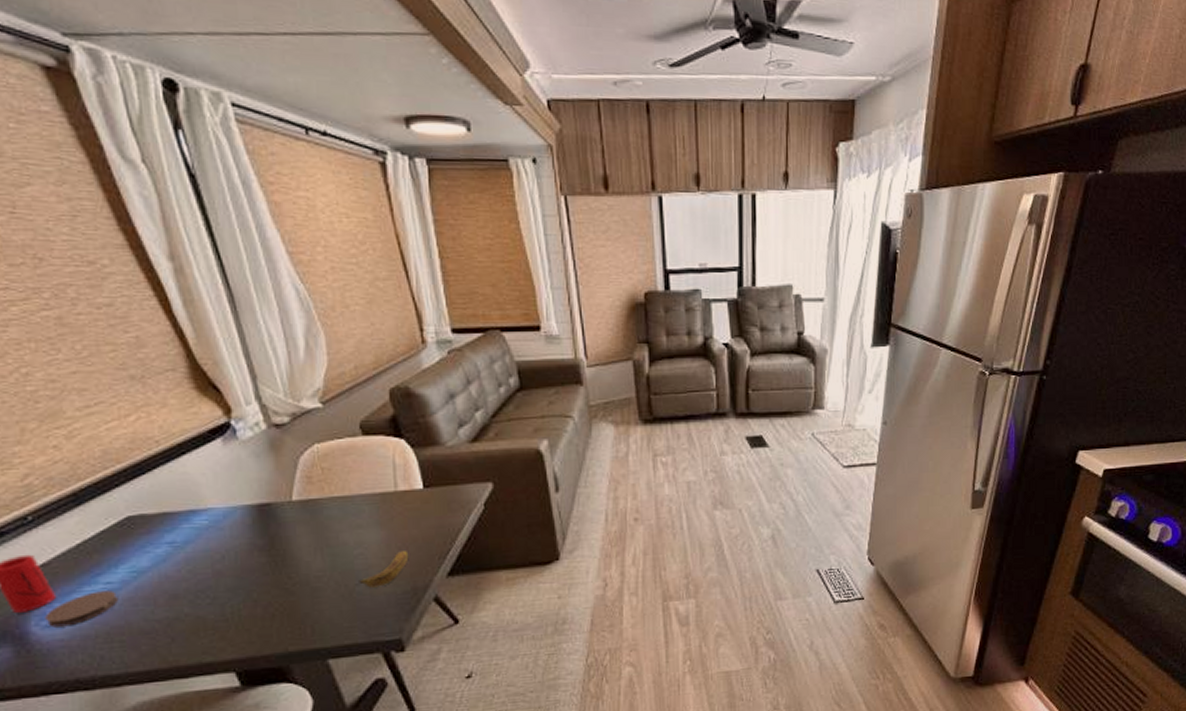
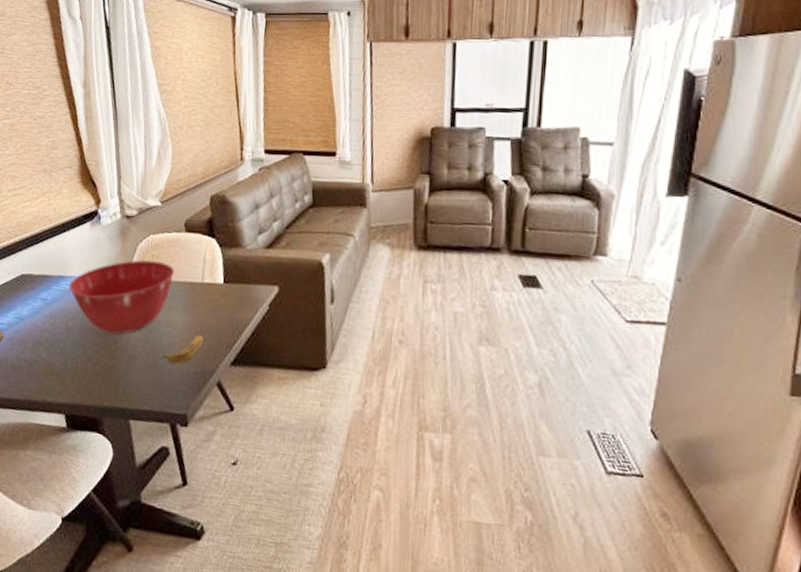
mixing bowl: none [206,474,357,568] -> present [69,260,175,335]

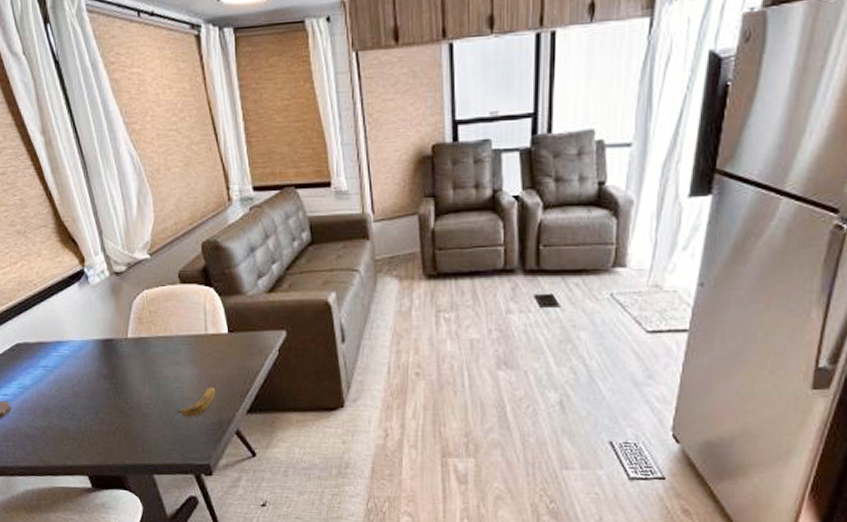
mixing bowl: present [69,260,175,335] -> none [68,316,176,394]

